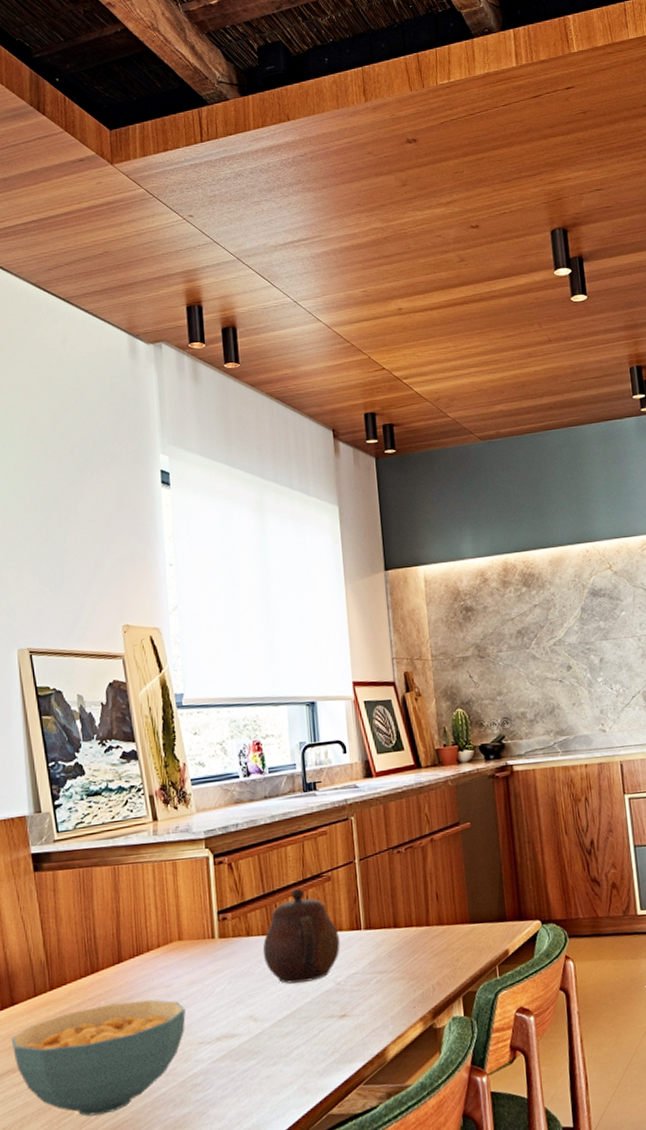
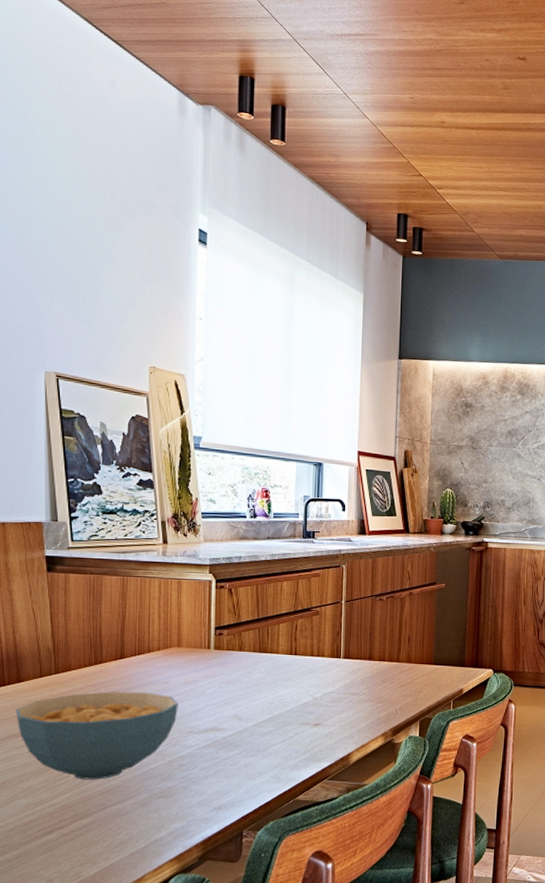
teapot: present [262,888,340,984] -> none [252,617,321,694]

